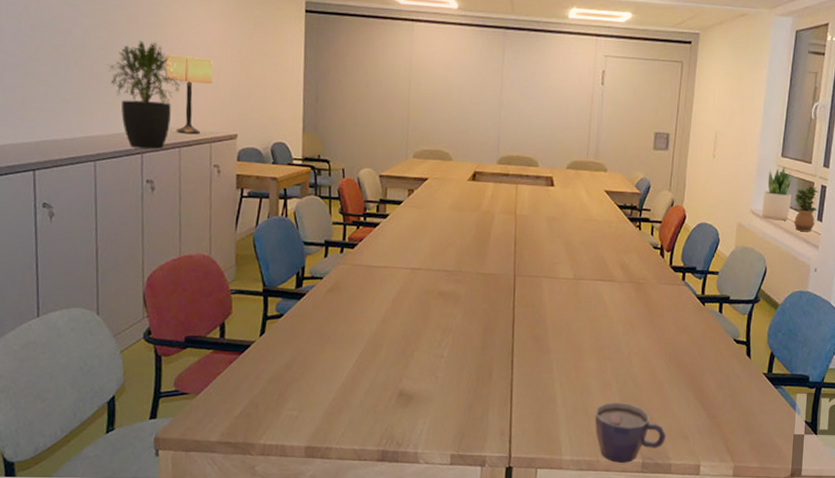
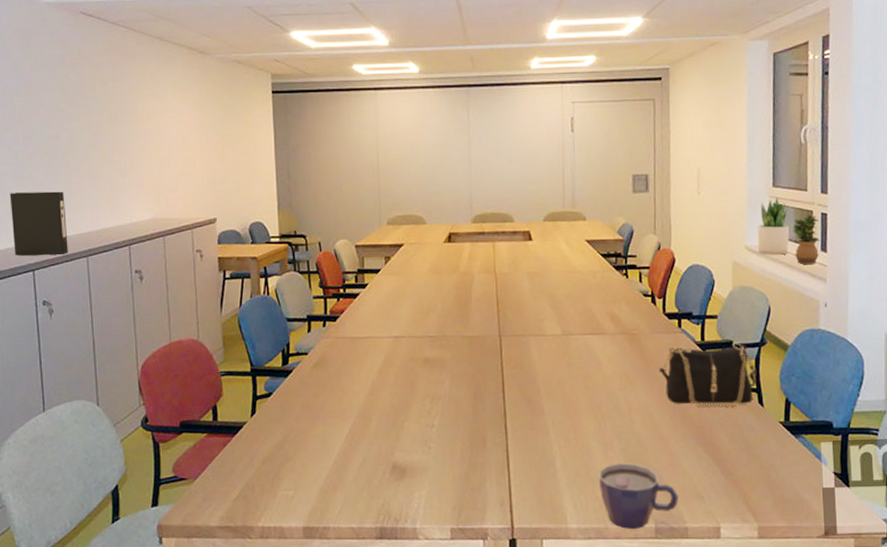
binder: none [11,86,75,157] -> present [10,191,68,256]
potted plant: present [107,41,185,150] -> none [94,138,165,241]
table lamp: present [166,56,213,135] -> none [146,147,190,223]
handbag: none [660,299,749,357] -> present [659,343,757,408]

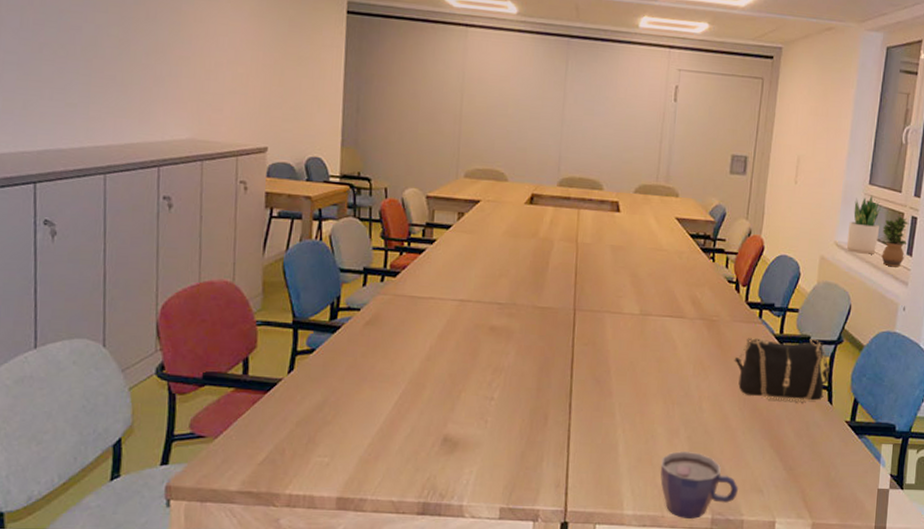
binder: present [10,191,68,256] -> none [10,87,82,169]

